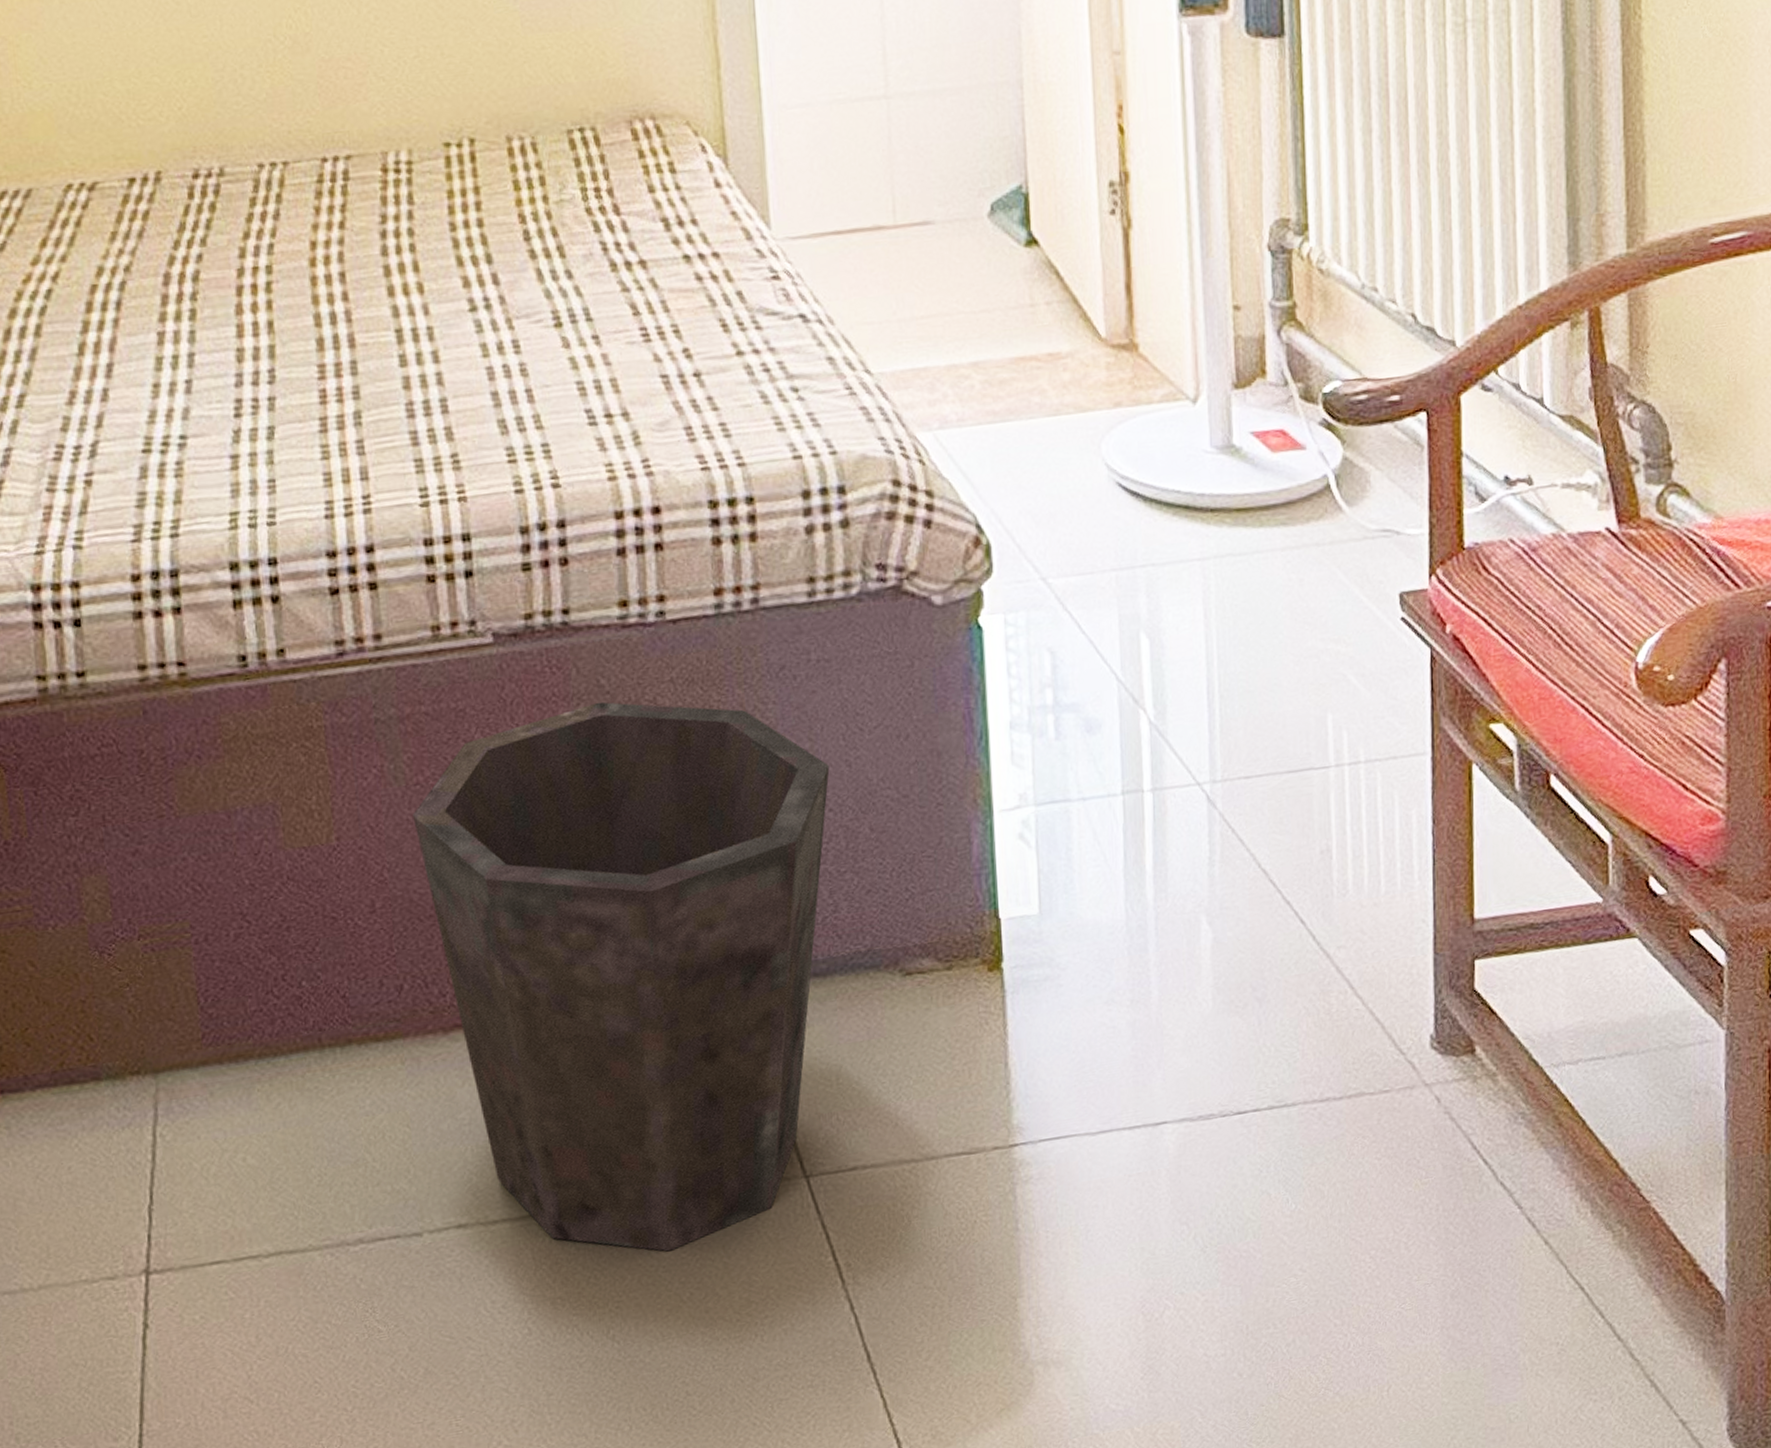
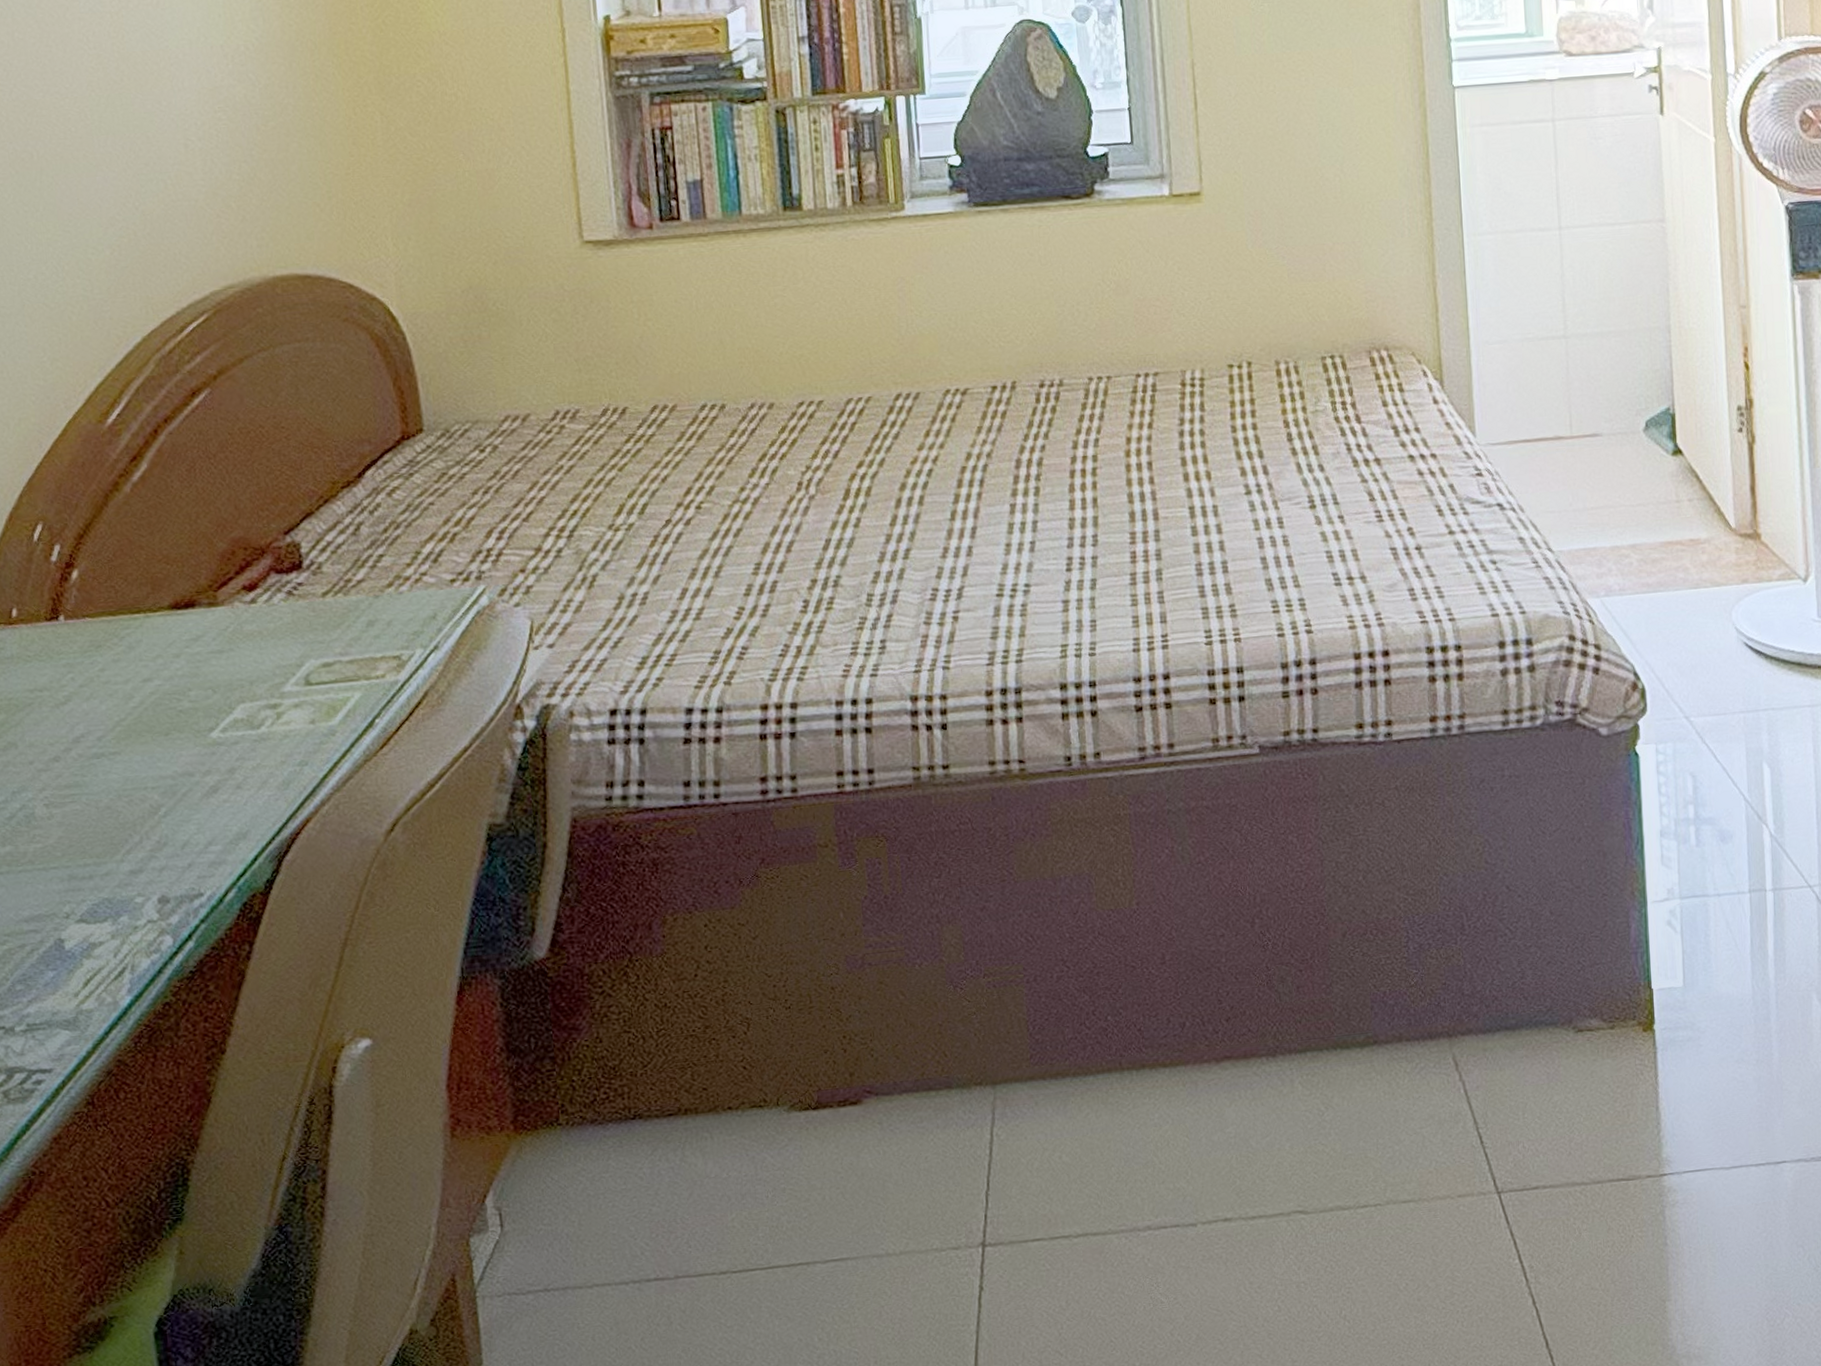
waste bin: present [413,701,830,1252] -> none [1195,803,1519,1249]

